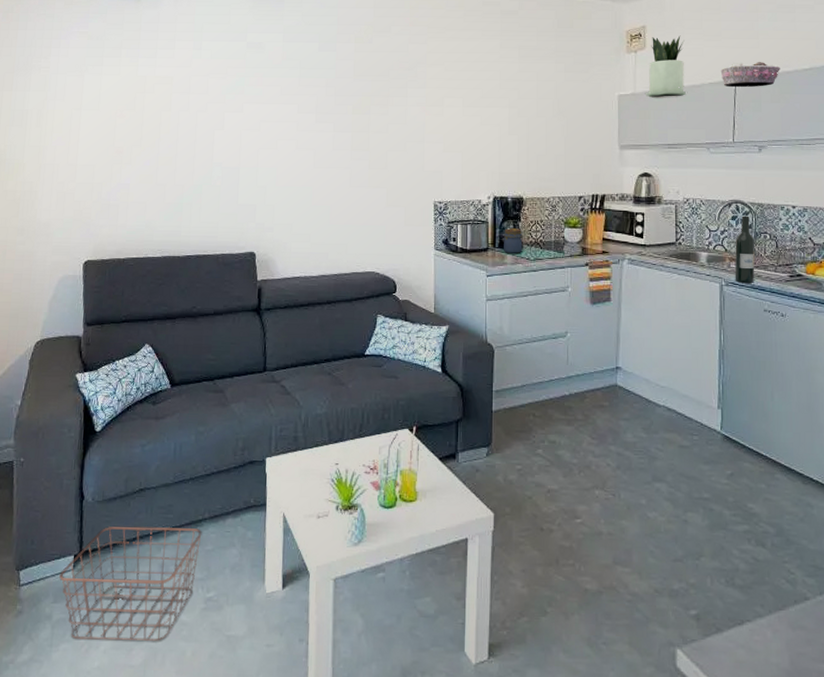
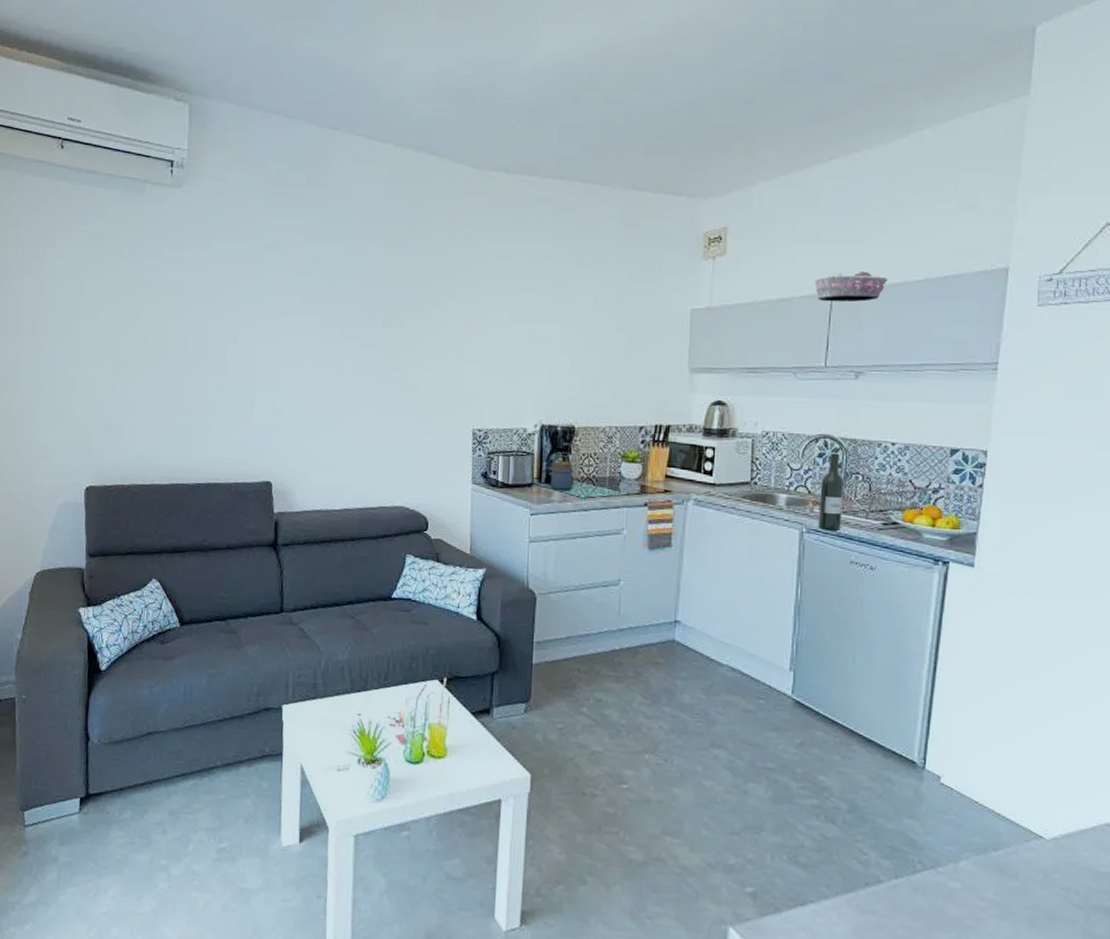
basket: present [59,526,202,641] -> none [65,769,214,890]
planter: present [645,35,688,99] -> none [722,239,774,315]

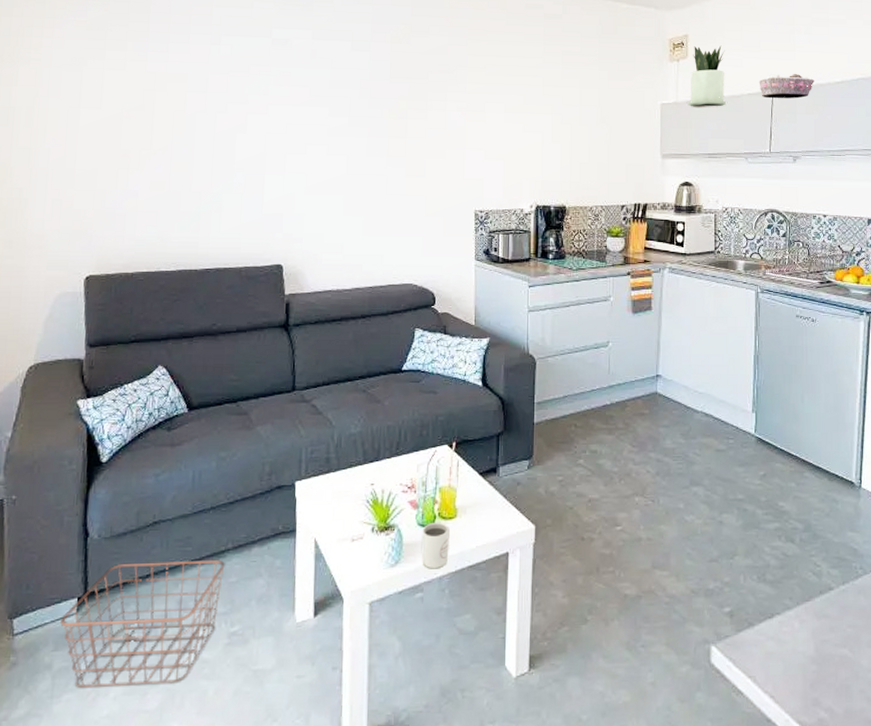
basket: none [65,769,214,890] -> present [60,560,225,688]
mug: none [408,759,439,809] -> present [421,522,450,569]
jar: present [551,461,575,492] -> none [546,238,567,264]
planter: none [722,239,774,315] -> present [686,45,728,109]
wine bottle: present [818,453,845,531] -> none [769,224,789,290]

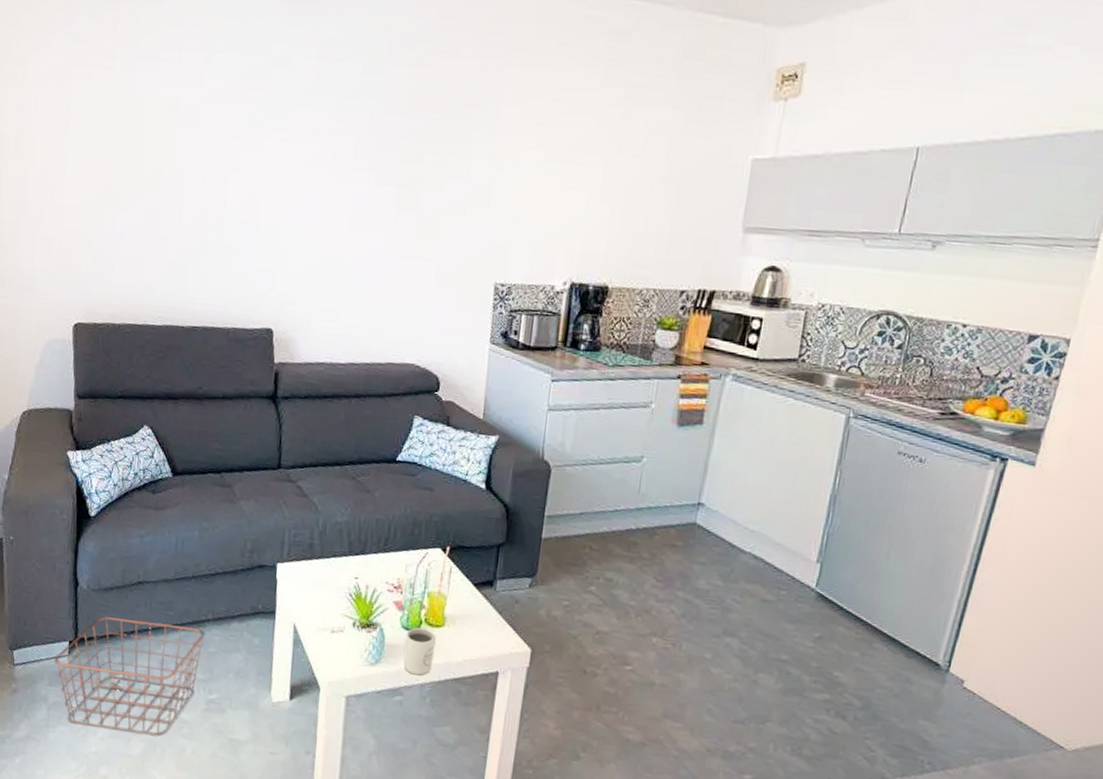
planter: present [686,45,728,109] -> none [789,79,857,169]
decorative basket: present [759,74,814,99] -> none [899,123,986,160]

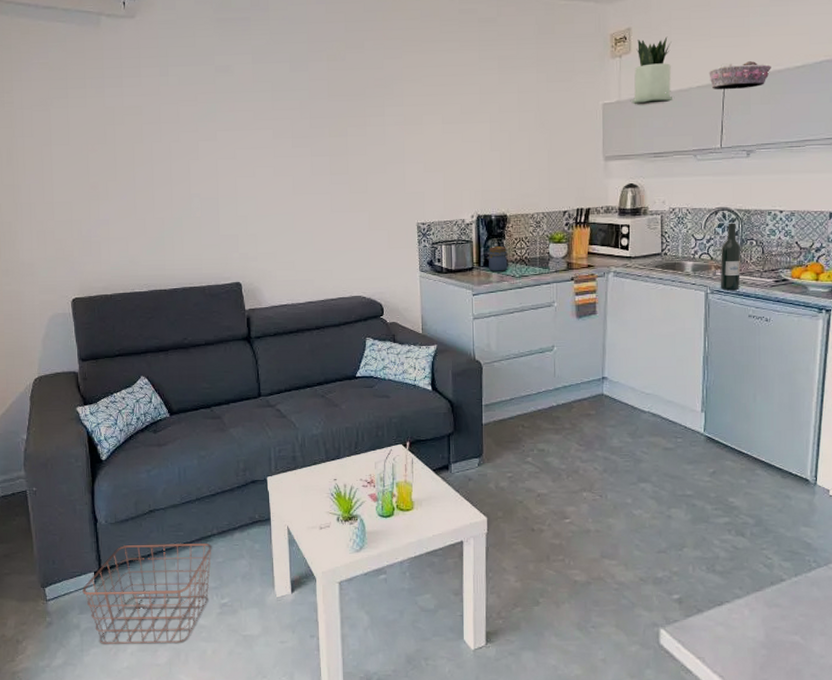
mug: present [403,627,436,676] -> none [382,513,408,555]
jar: none [576,324,605,358] -> present [489,246,509,273]
planter: none [789,79,857,169] -> present [630,36,675,106]
wine bottle: none [867,332,904,418] -> present [720,223,741,290]
decorative basket: none [899,123,986,160] -> present [709,61,771,90]

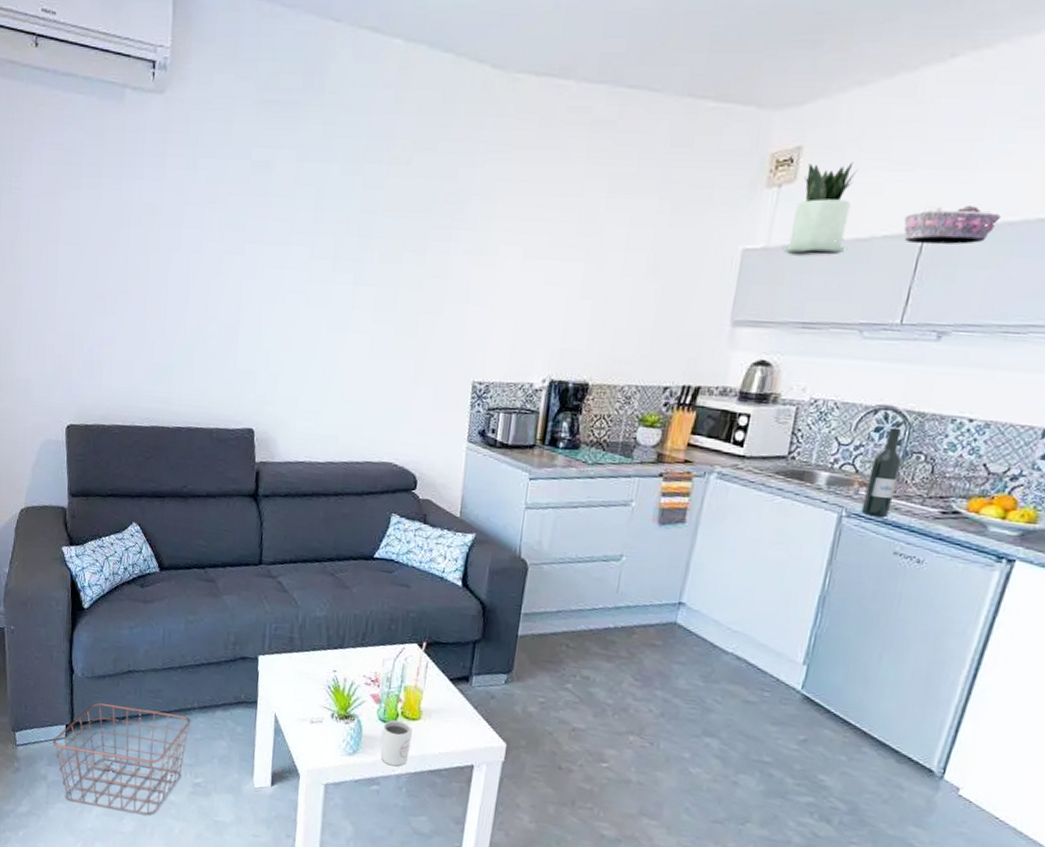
mug: none [382,513,408,555] -> present [380,719,412,767]
jar: present [489,246,509,273] -> none [555,422,584,456]

